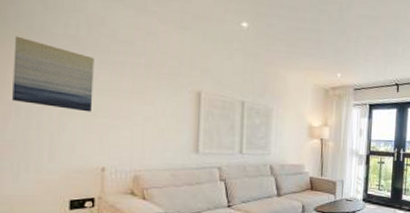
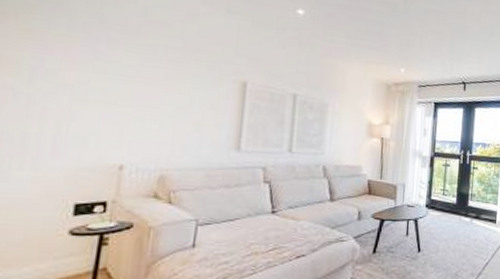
wall art: present [12,36,94,112] -> none [10,8,120,100]

